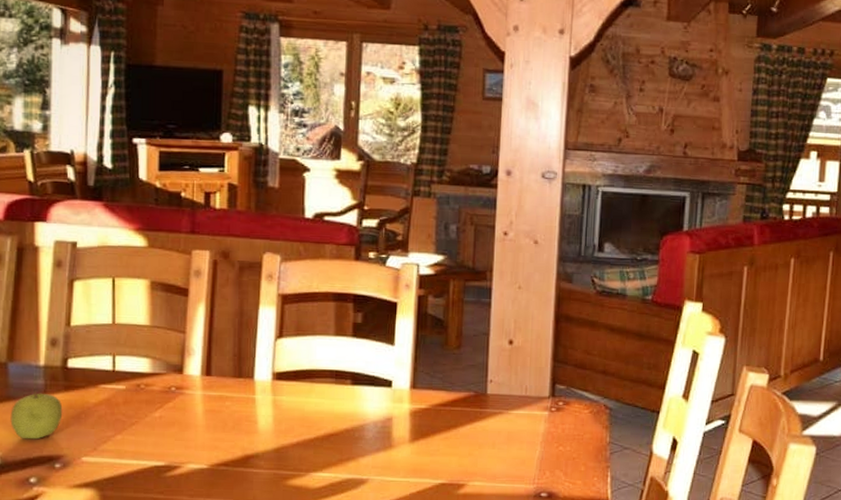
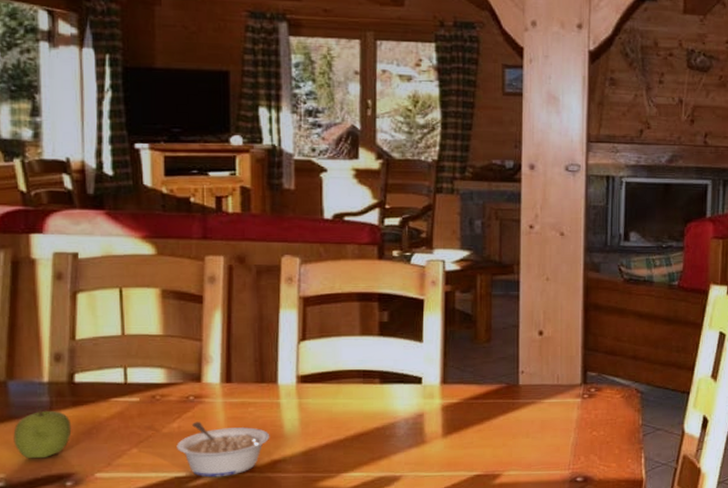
legume: none [157,412,245,469] -> present [176,421,270,478]

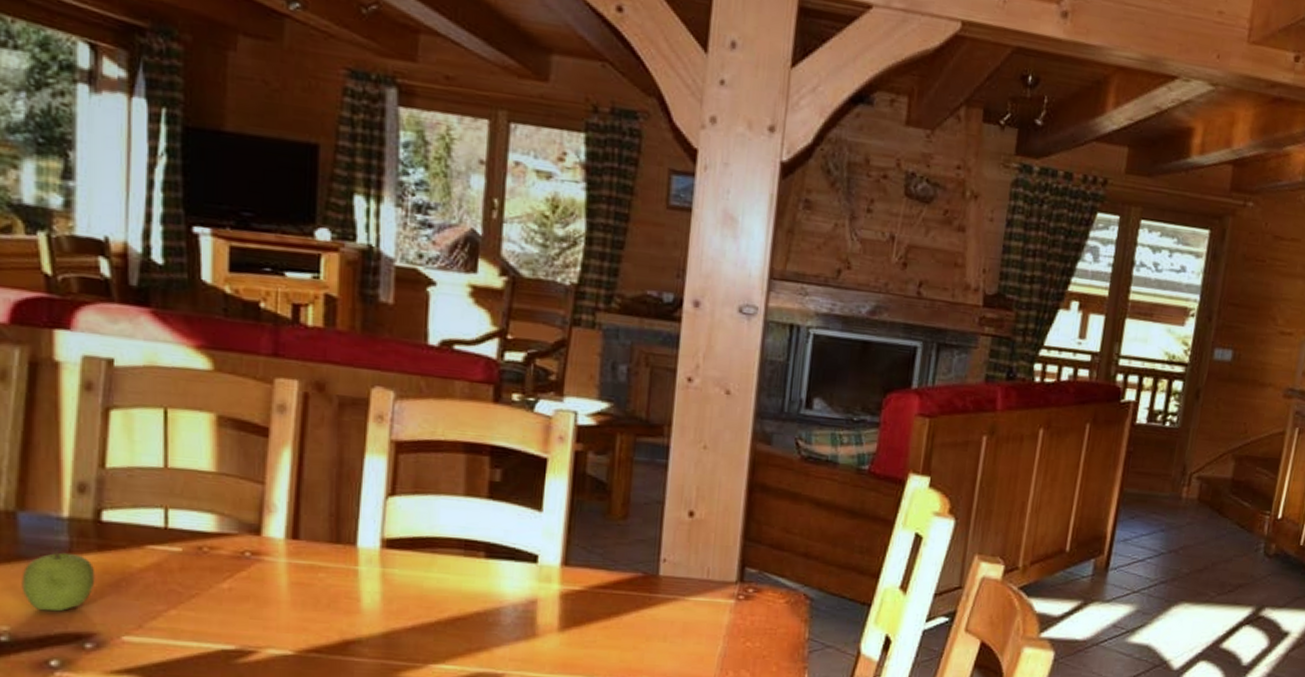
legume: present [176,421,270,478] -> none [226,584,344,655]

